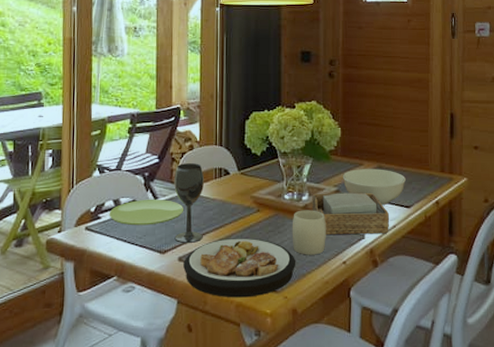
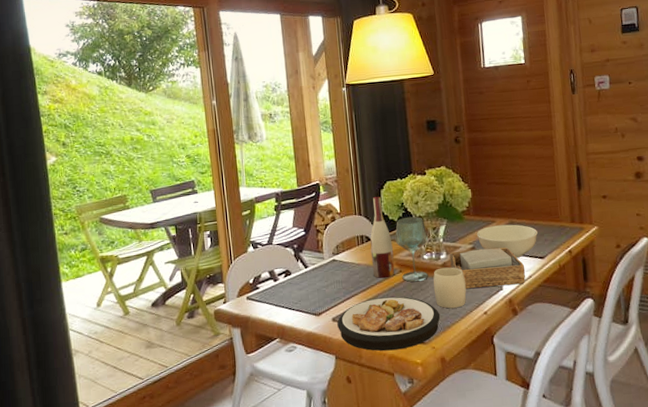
plate: present [109,199,184,226] -> none [266,267,333,293]
wine glass: present [174,163,205,243] -> none [320,233,352,305]
wine bottle: none [228,127,253,217] -> present [370,197,395,279]
wine glass: none [256,152,291,224] -> present [395,216,429,283]

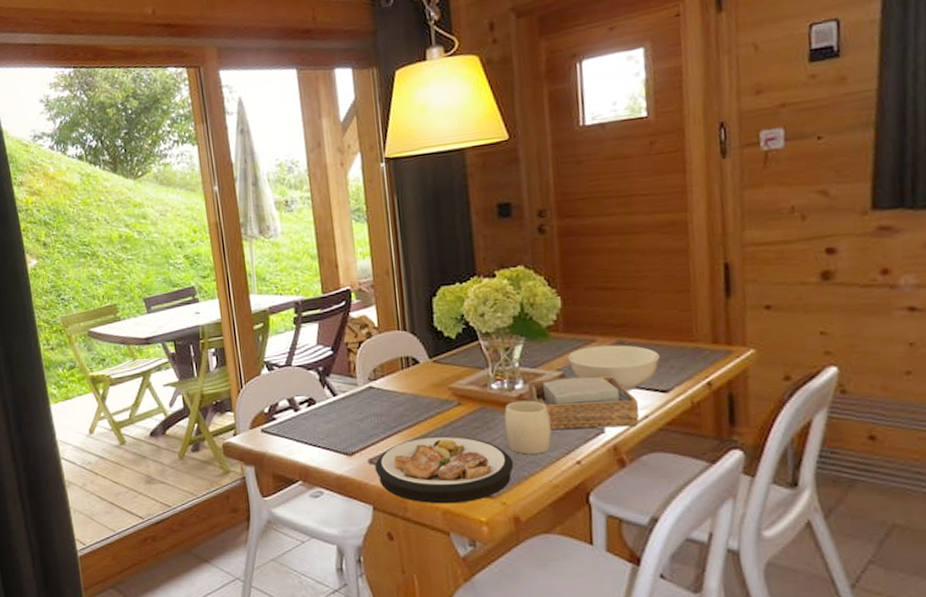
wine bottle: present [370,197,395,279] -> none [418,306,452,413]
wine glass: present [395,216,429,283] -> none [452,332,499,419]

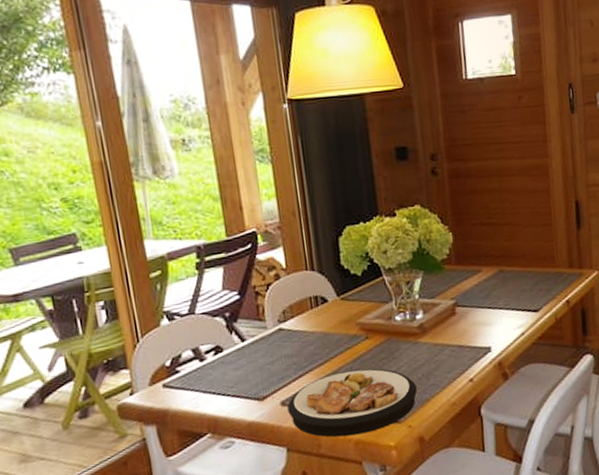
mug: present [504,400,552,455] -> none [407,328,449,379]
napkin holder: present [528,375,639,431] -> none [427,301,517,354]
bowl: present [567,344,661,392] -> none [459,273,532,314]

